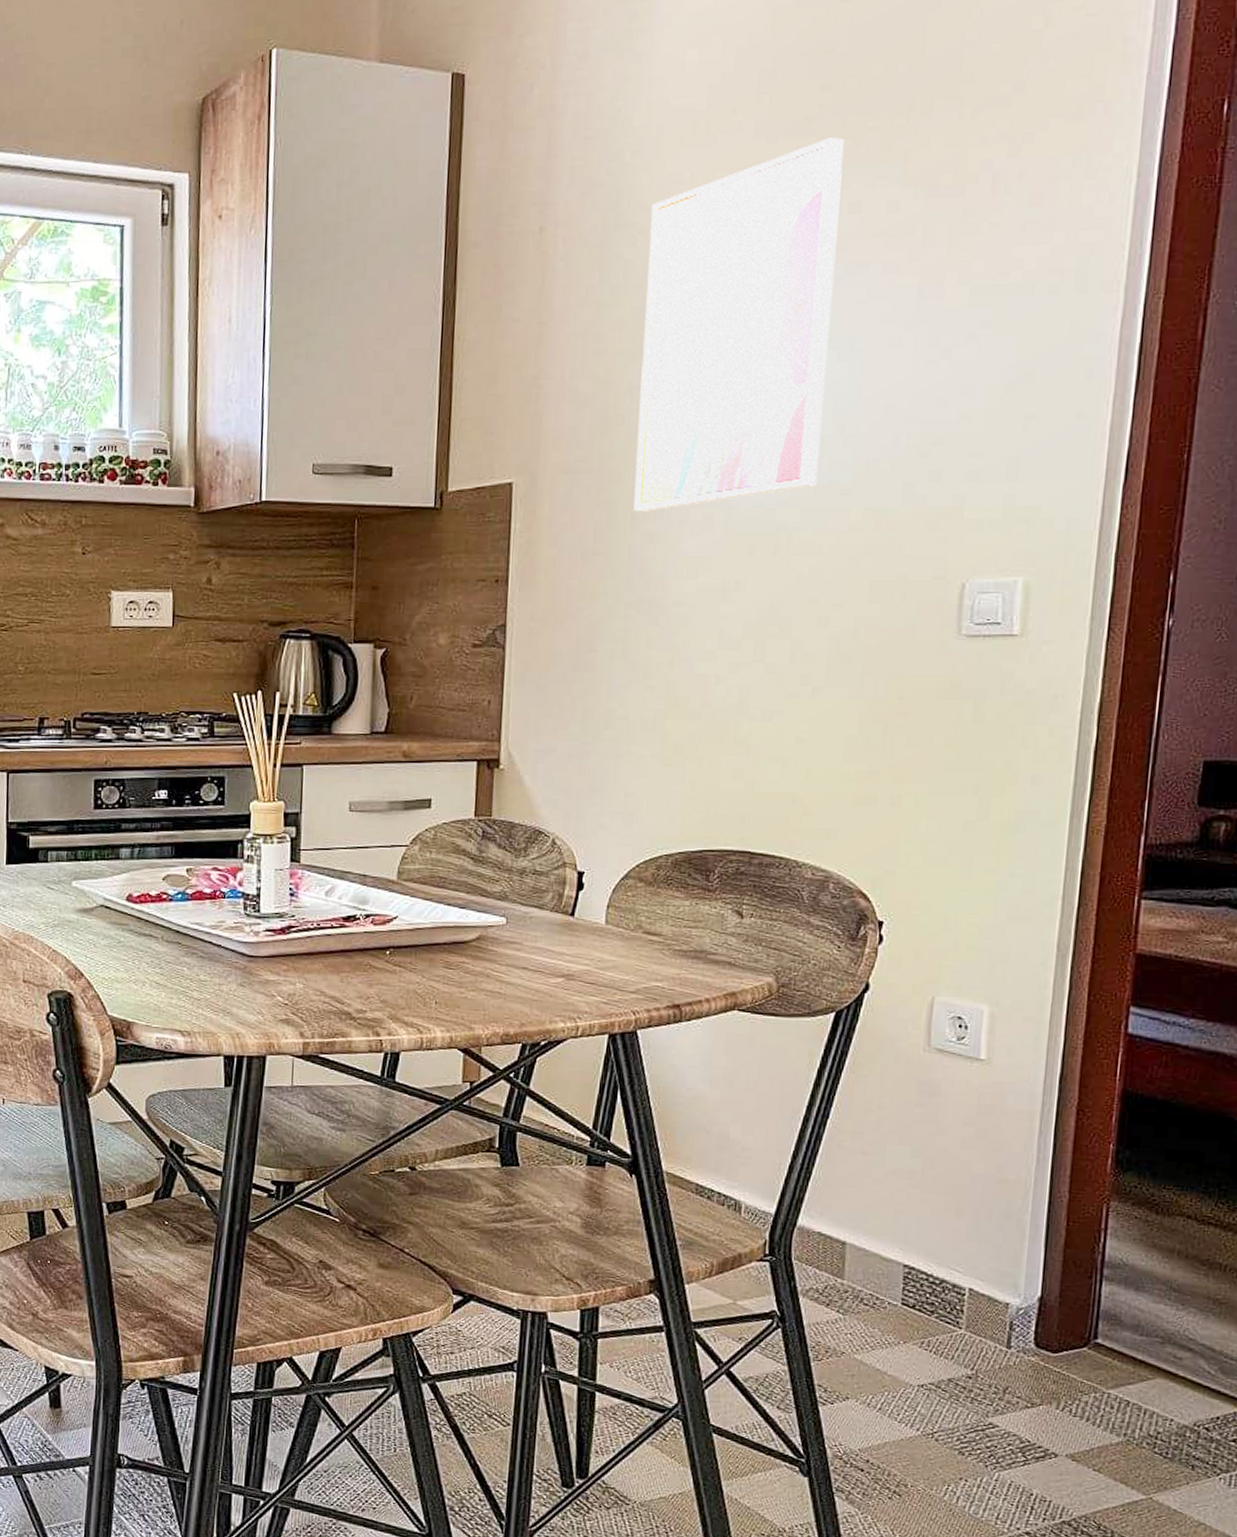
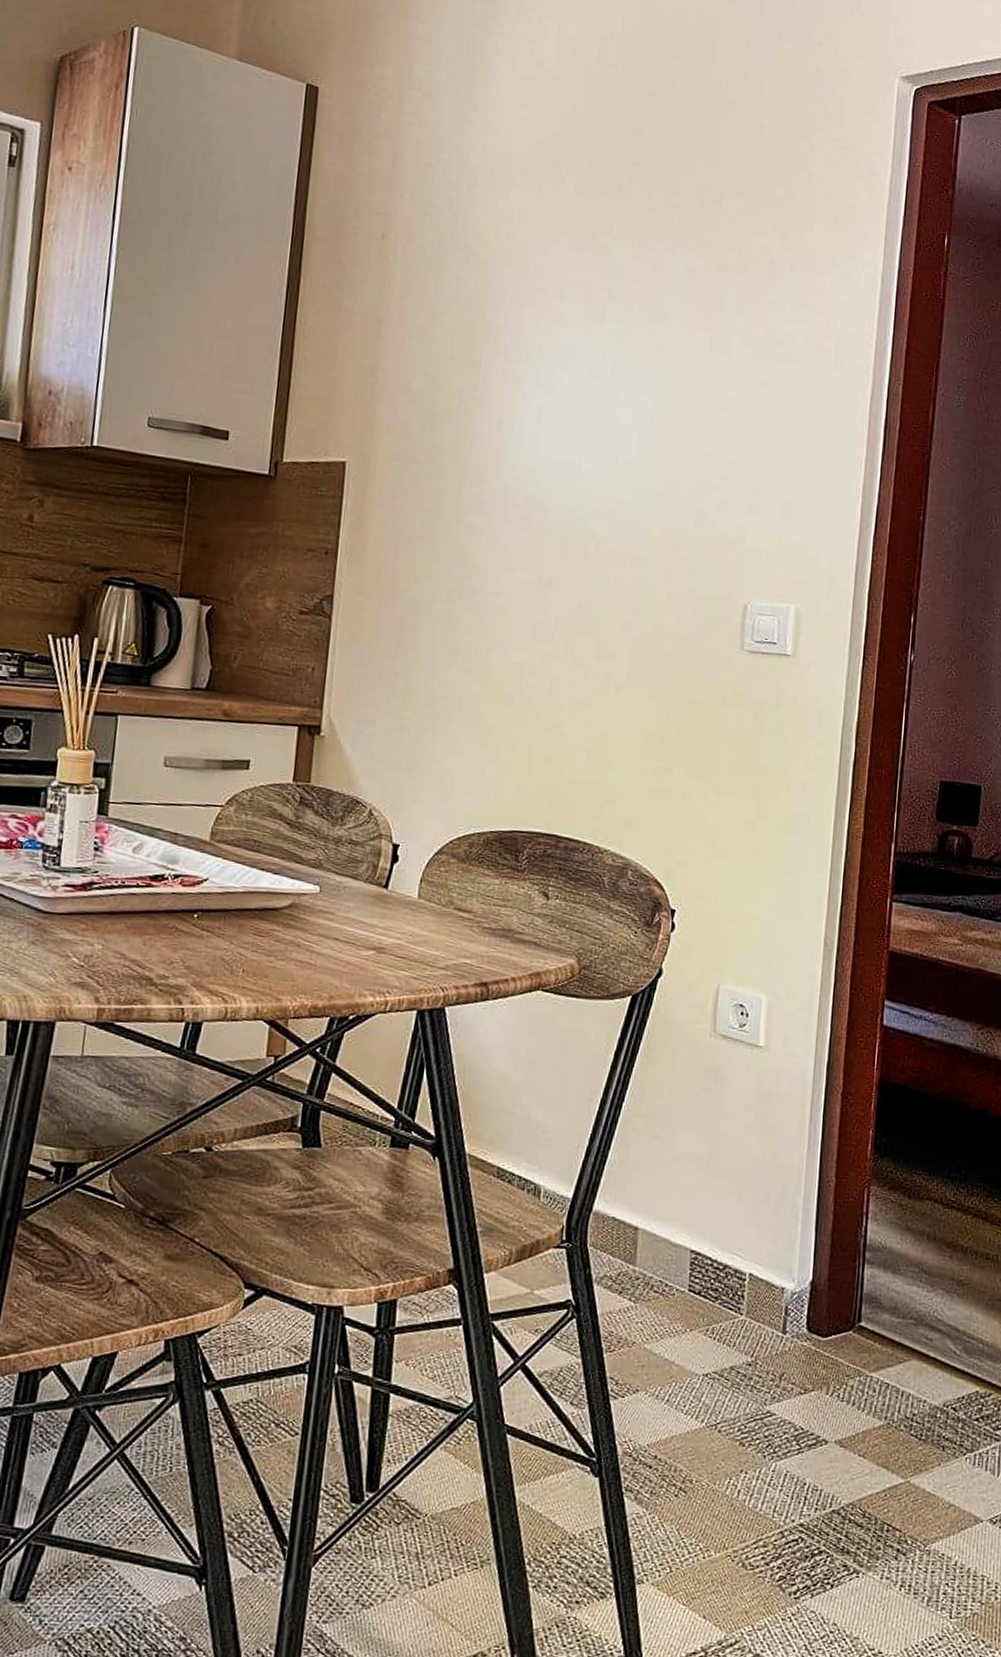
wall art: present [633,137,845,512] -> none [459,205,650,506]

